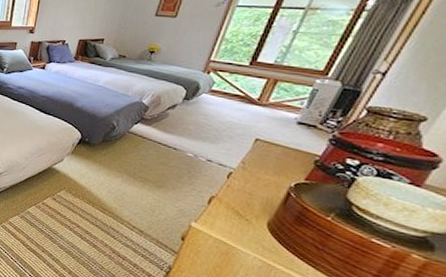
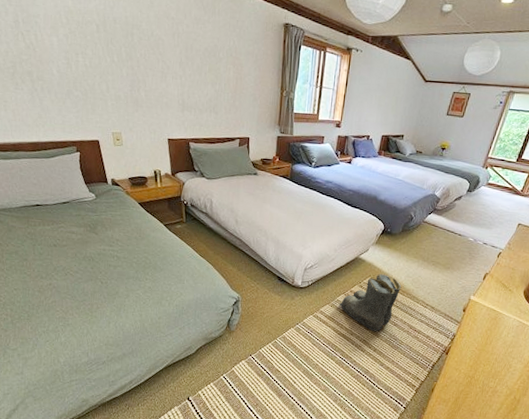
boots: none [29,186,102,252] -> present [339,273,402,332]

